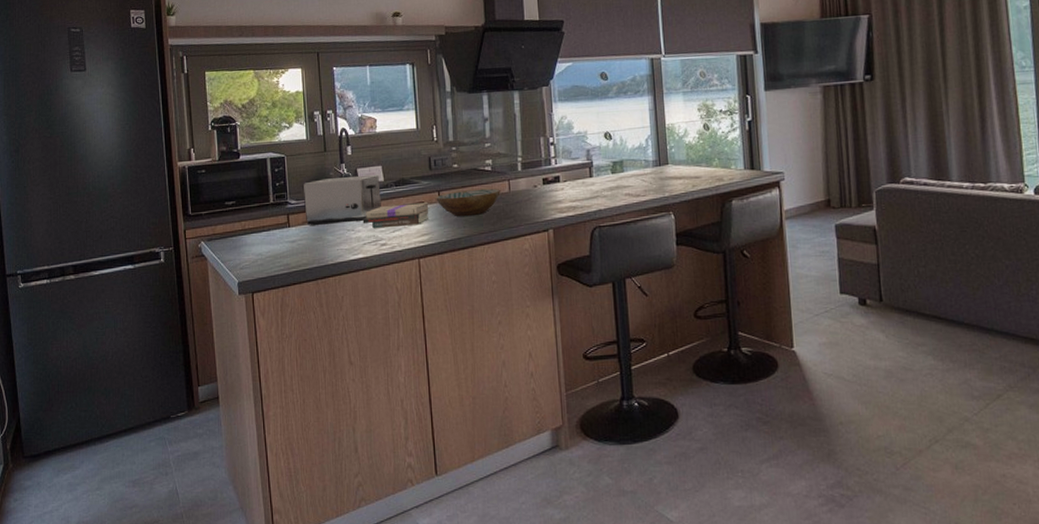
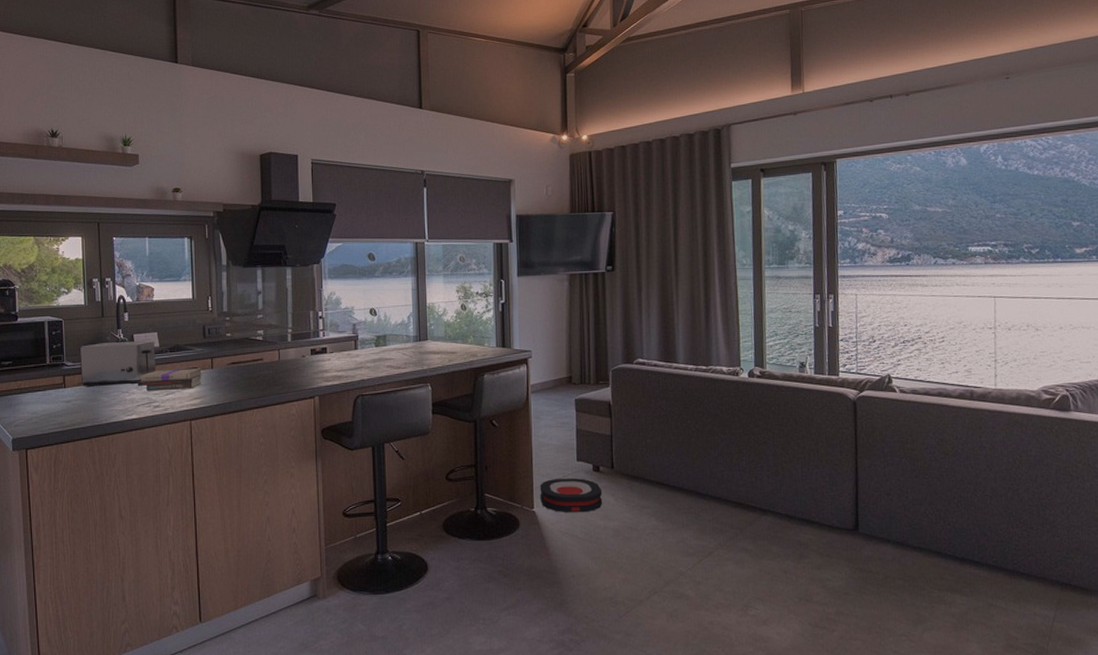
bowl: present [436,188,501,217] -> none [209,357,271,383]
robot vacuum: none [799,313,872,353] -> present [540,478,603,513]

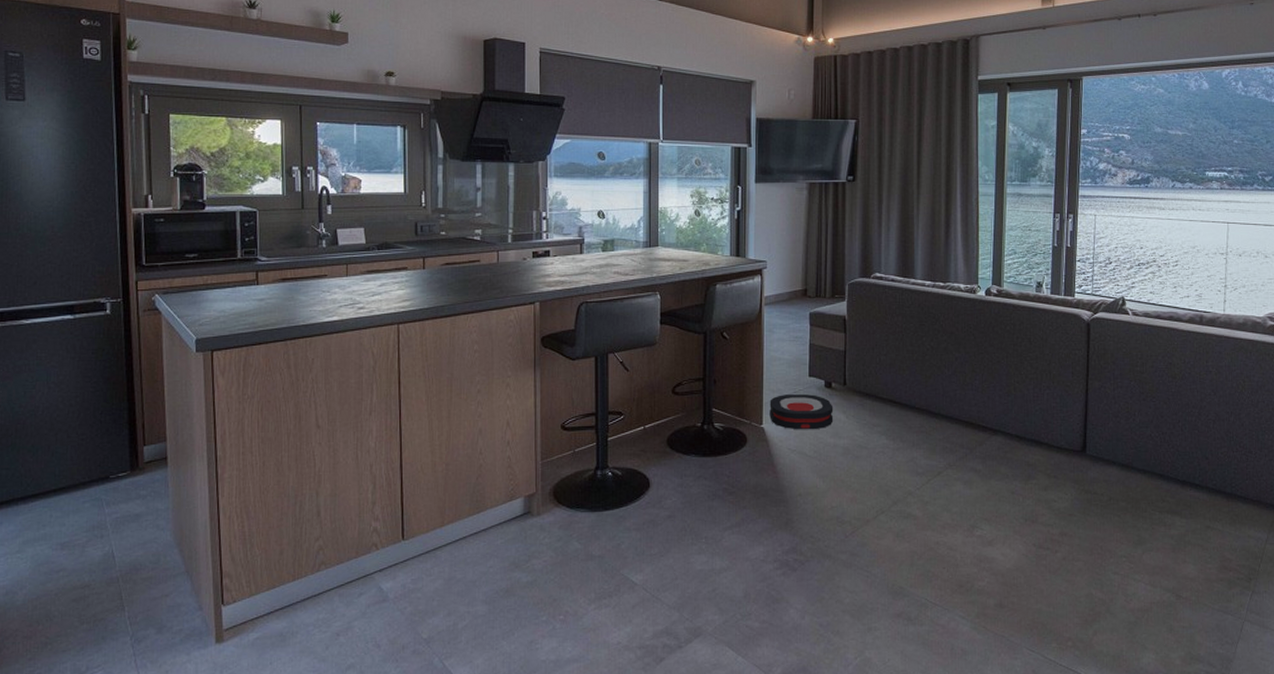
toaster: present [79,340,156,387] -> none [275,236,361,285]
books: present [137,368,202,392] -> none [339,268,412,292]

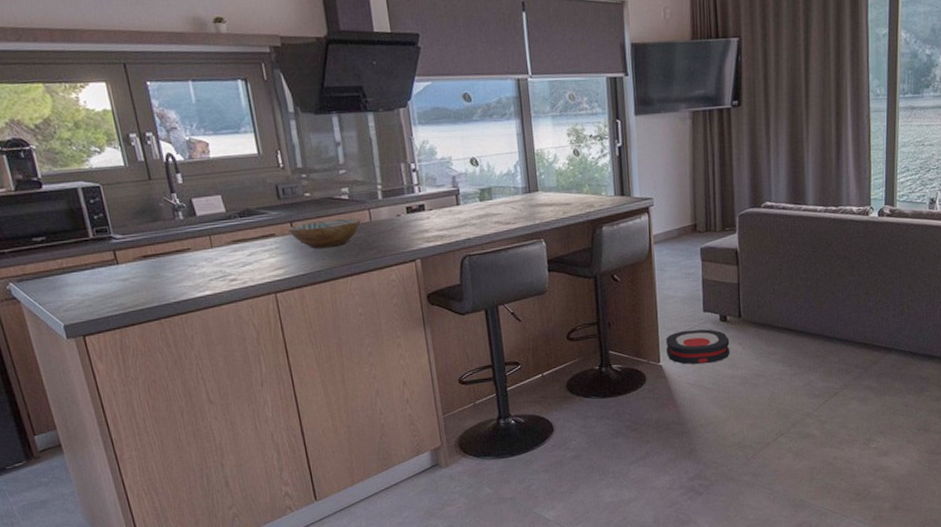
bowl: none [420,258,488,285] -> present [288,218,361,249]

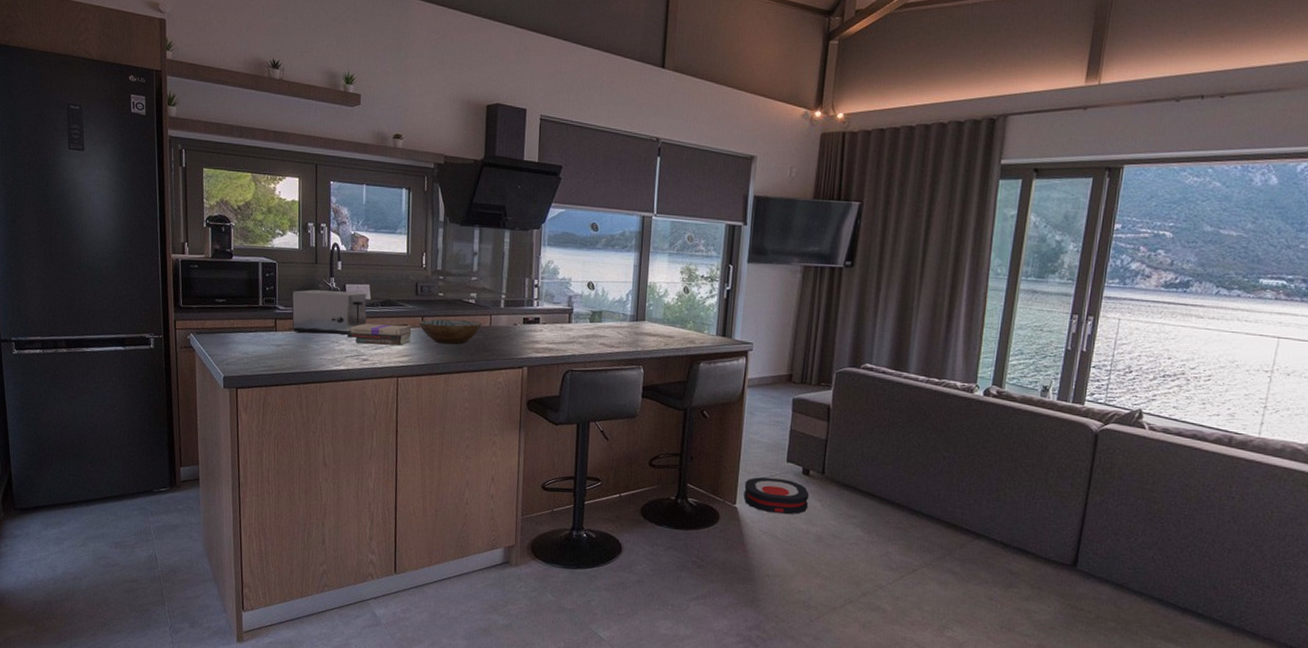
toaster: none [127,204,226,263] -> present [291,289,367,336]
books: none [205,234,282,264] -> present [347,324,412,346]

